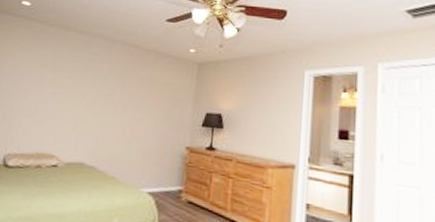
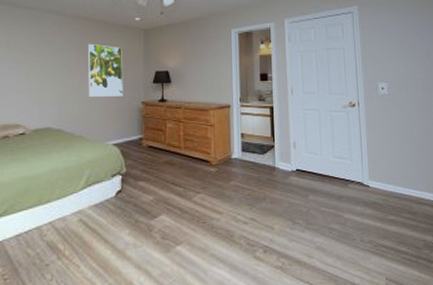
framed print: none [128,74,171,138] -> present [87,43,123,97]

